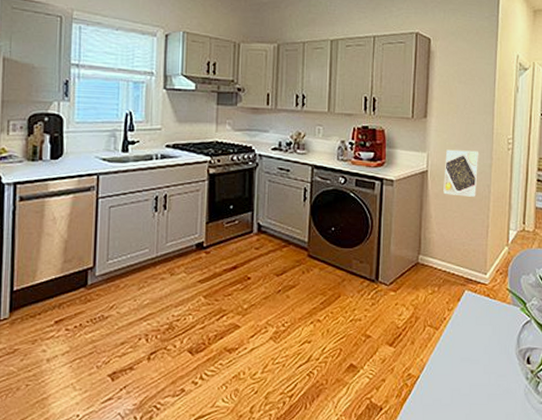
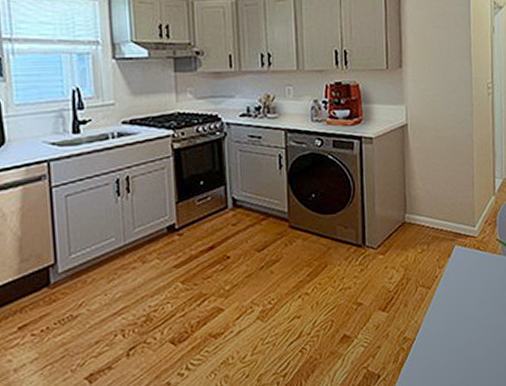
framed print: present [443,149,479,197] -> none [424,98,460,148]

